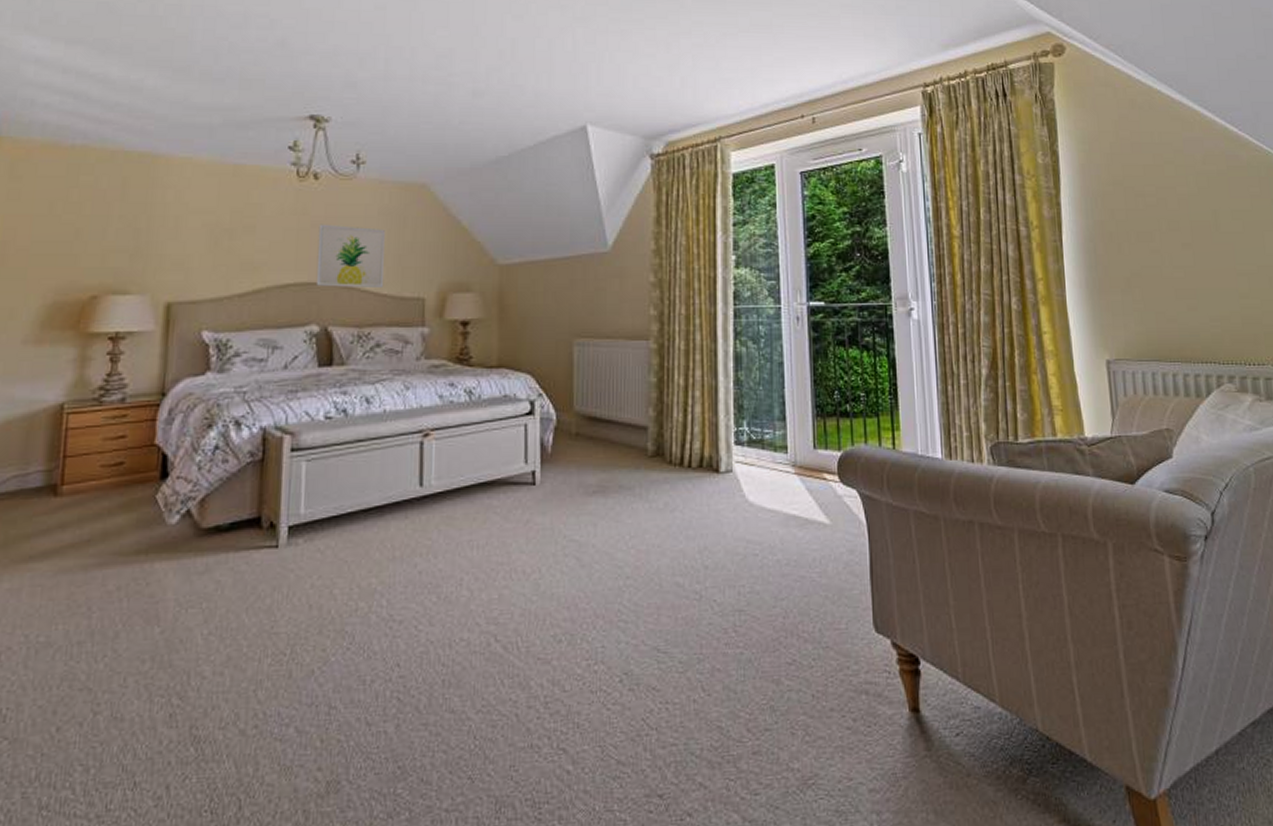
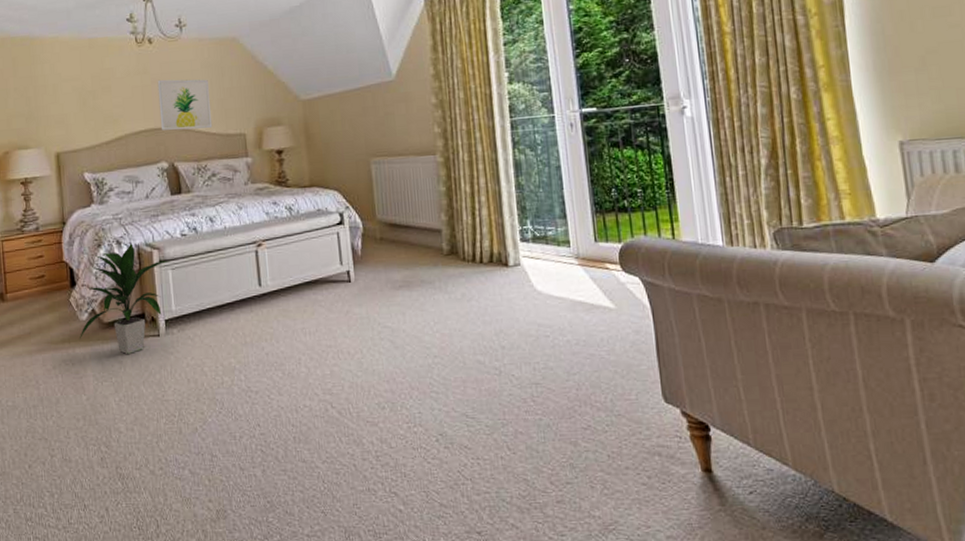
indoor plant: none [161,424,307,571] -> present [79,242,171,354]

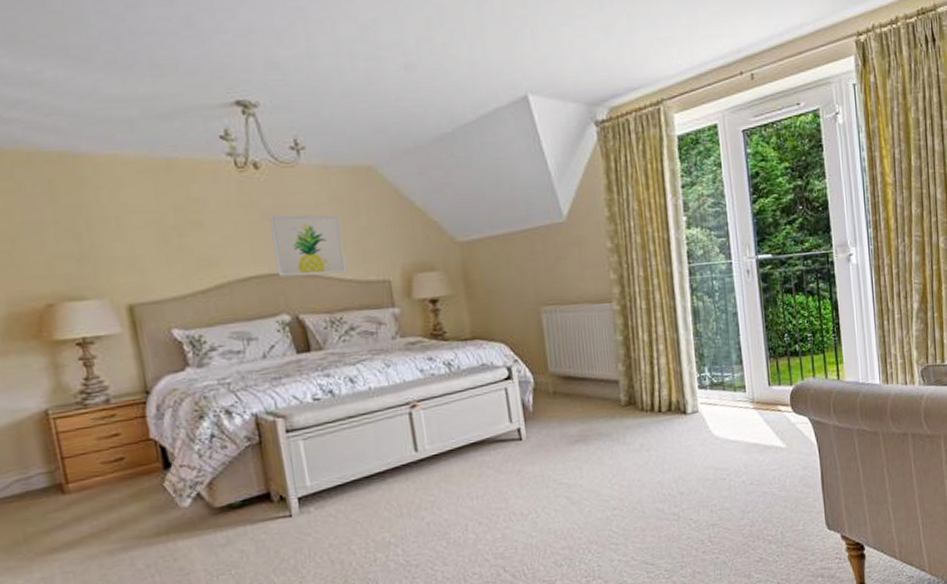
indoor plant: present [79,242,171,354] -> none [180,411,301,541]

